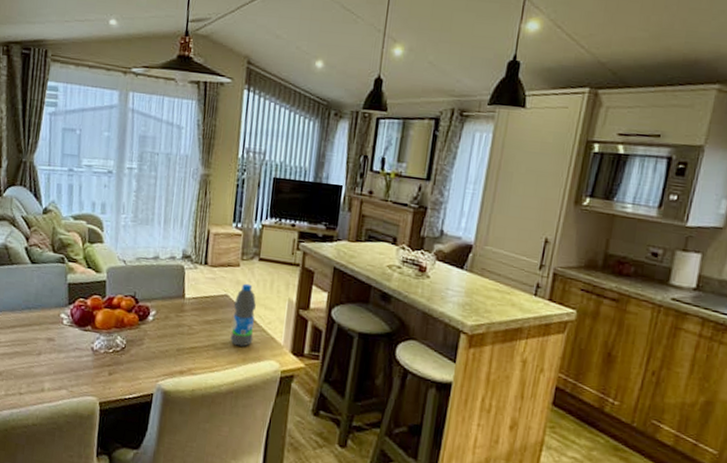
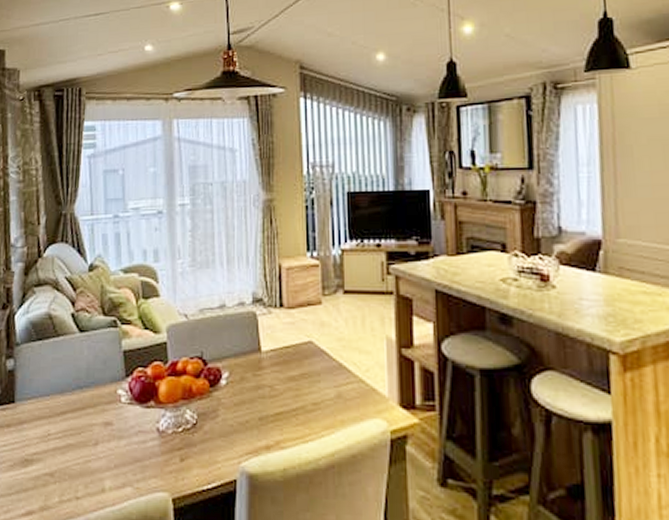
water bottle: present [230,283,256,347] -> none [322,324,350,405]

